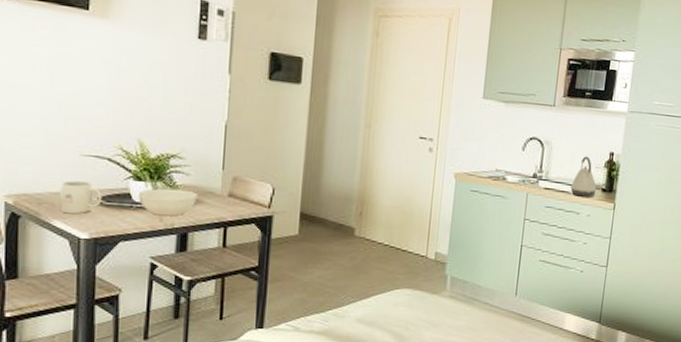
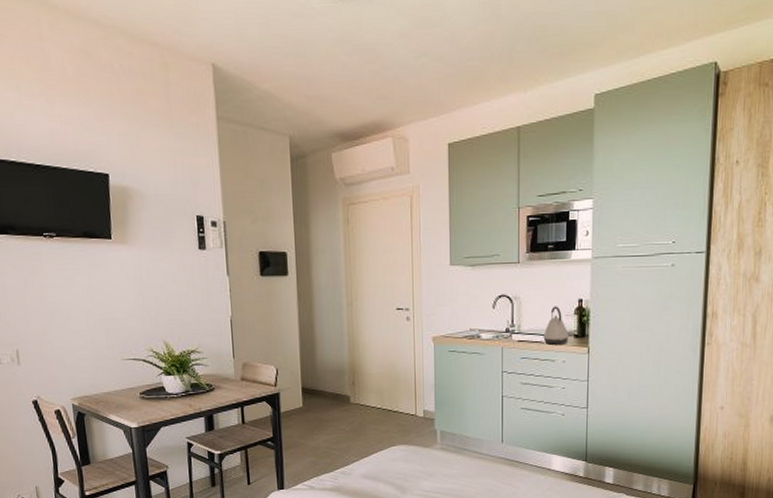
mug: present [59,180,103,215] -> none [110,381,143,409]
bowl: present [138,188,198,217] -> none [170,378,217,403]

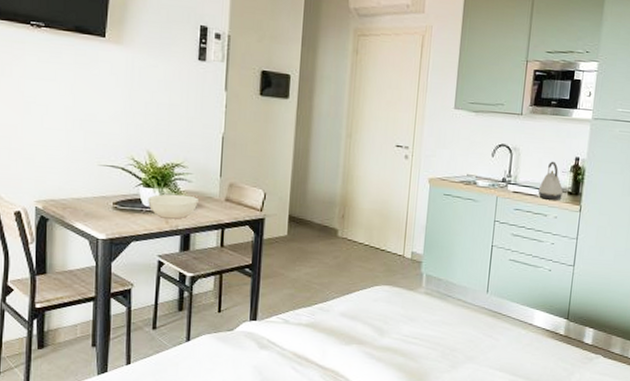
bowl: none [170,378,217,403] -> present [148,194,199,219]

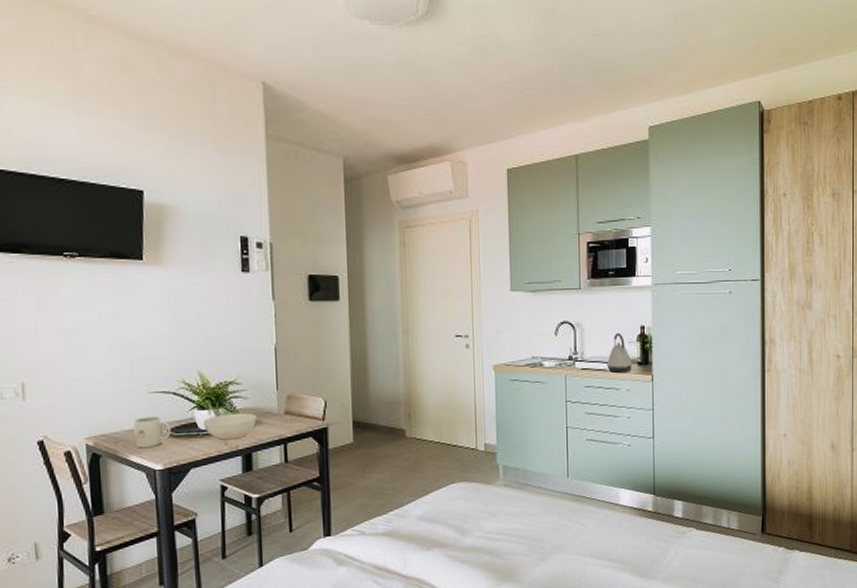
mug: none [80,188,117,218] -> present [133,417,172,449]

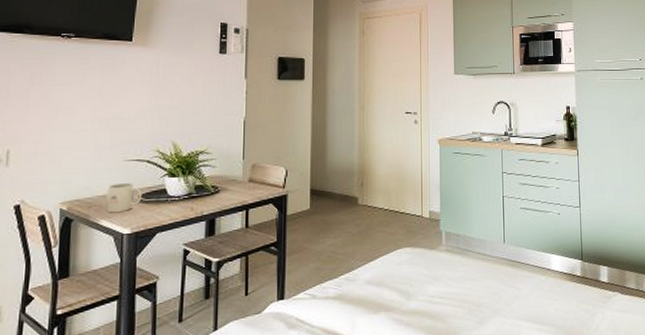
bowl: present [204,413,257,440] -> none [173,180,223,206]
kettle: present [606,333,632,373] -> none [537,112,560,147]

